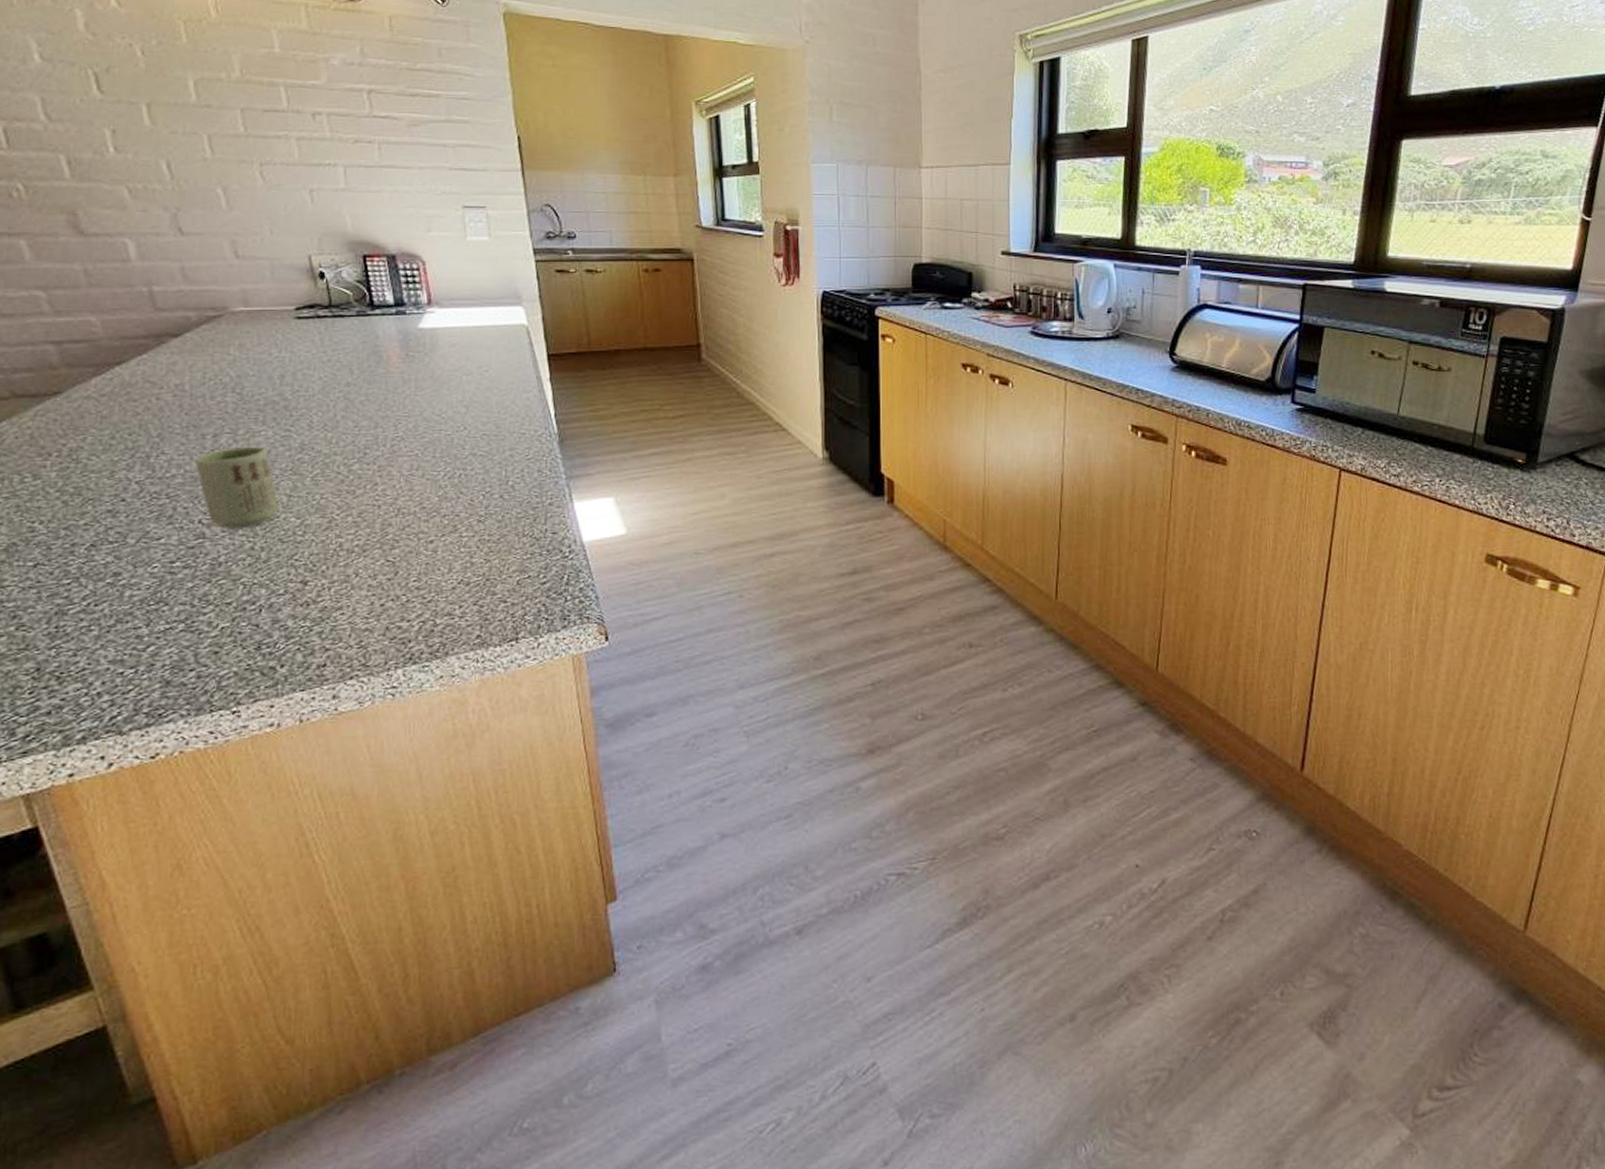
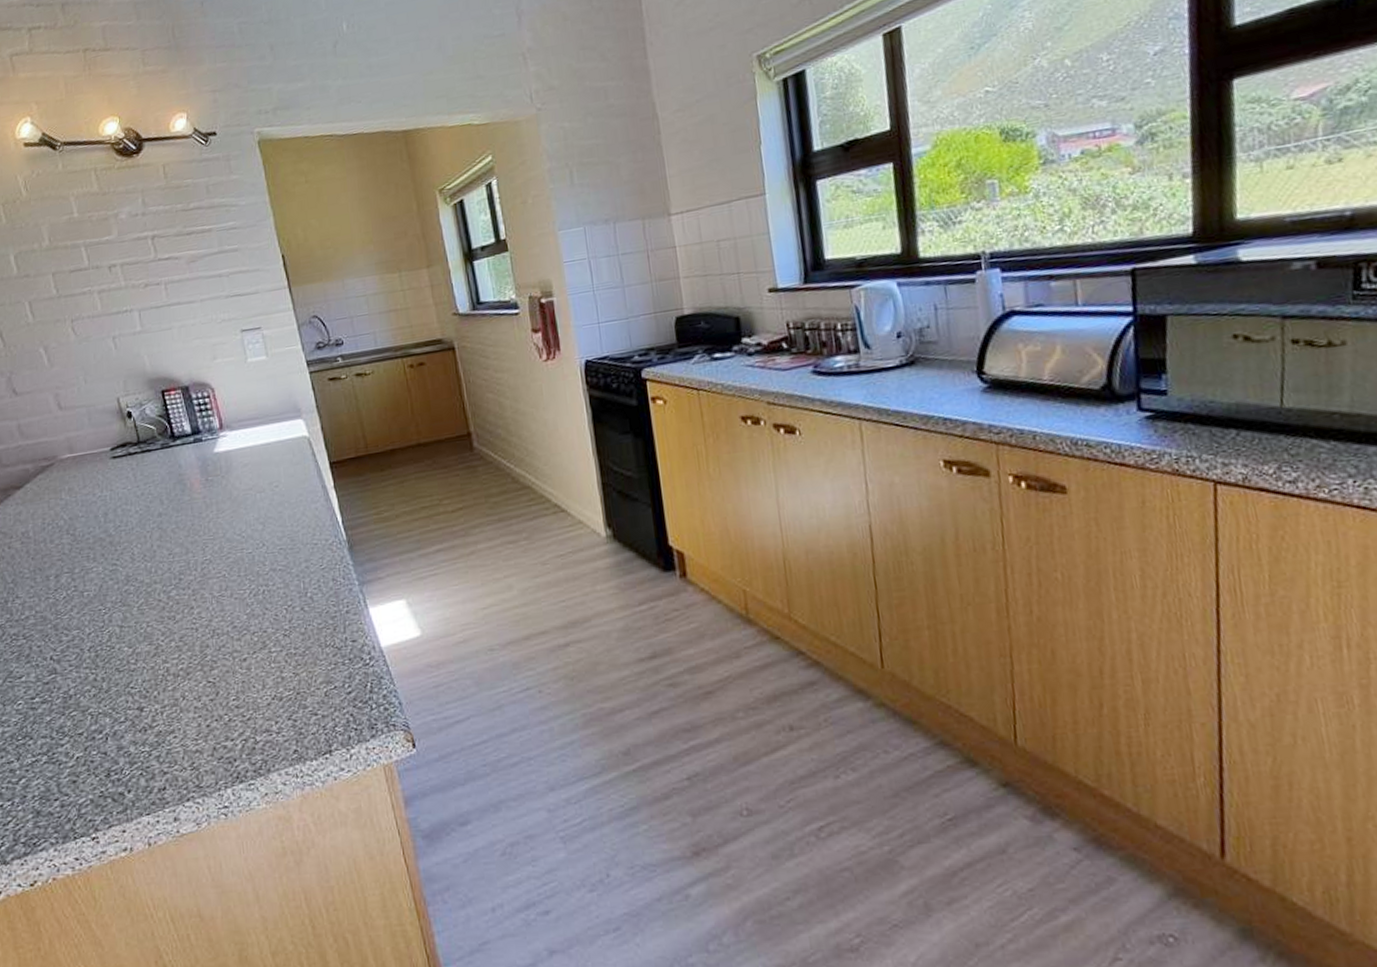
cup: present [195,446,280,528] -> none [43,582,115,663]

